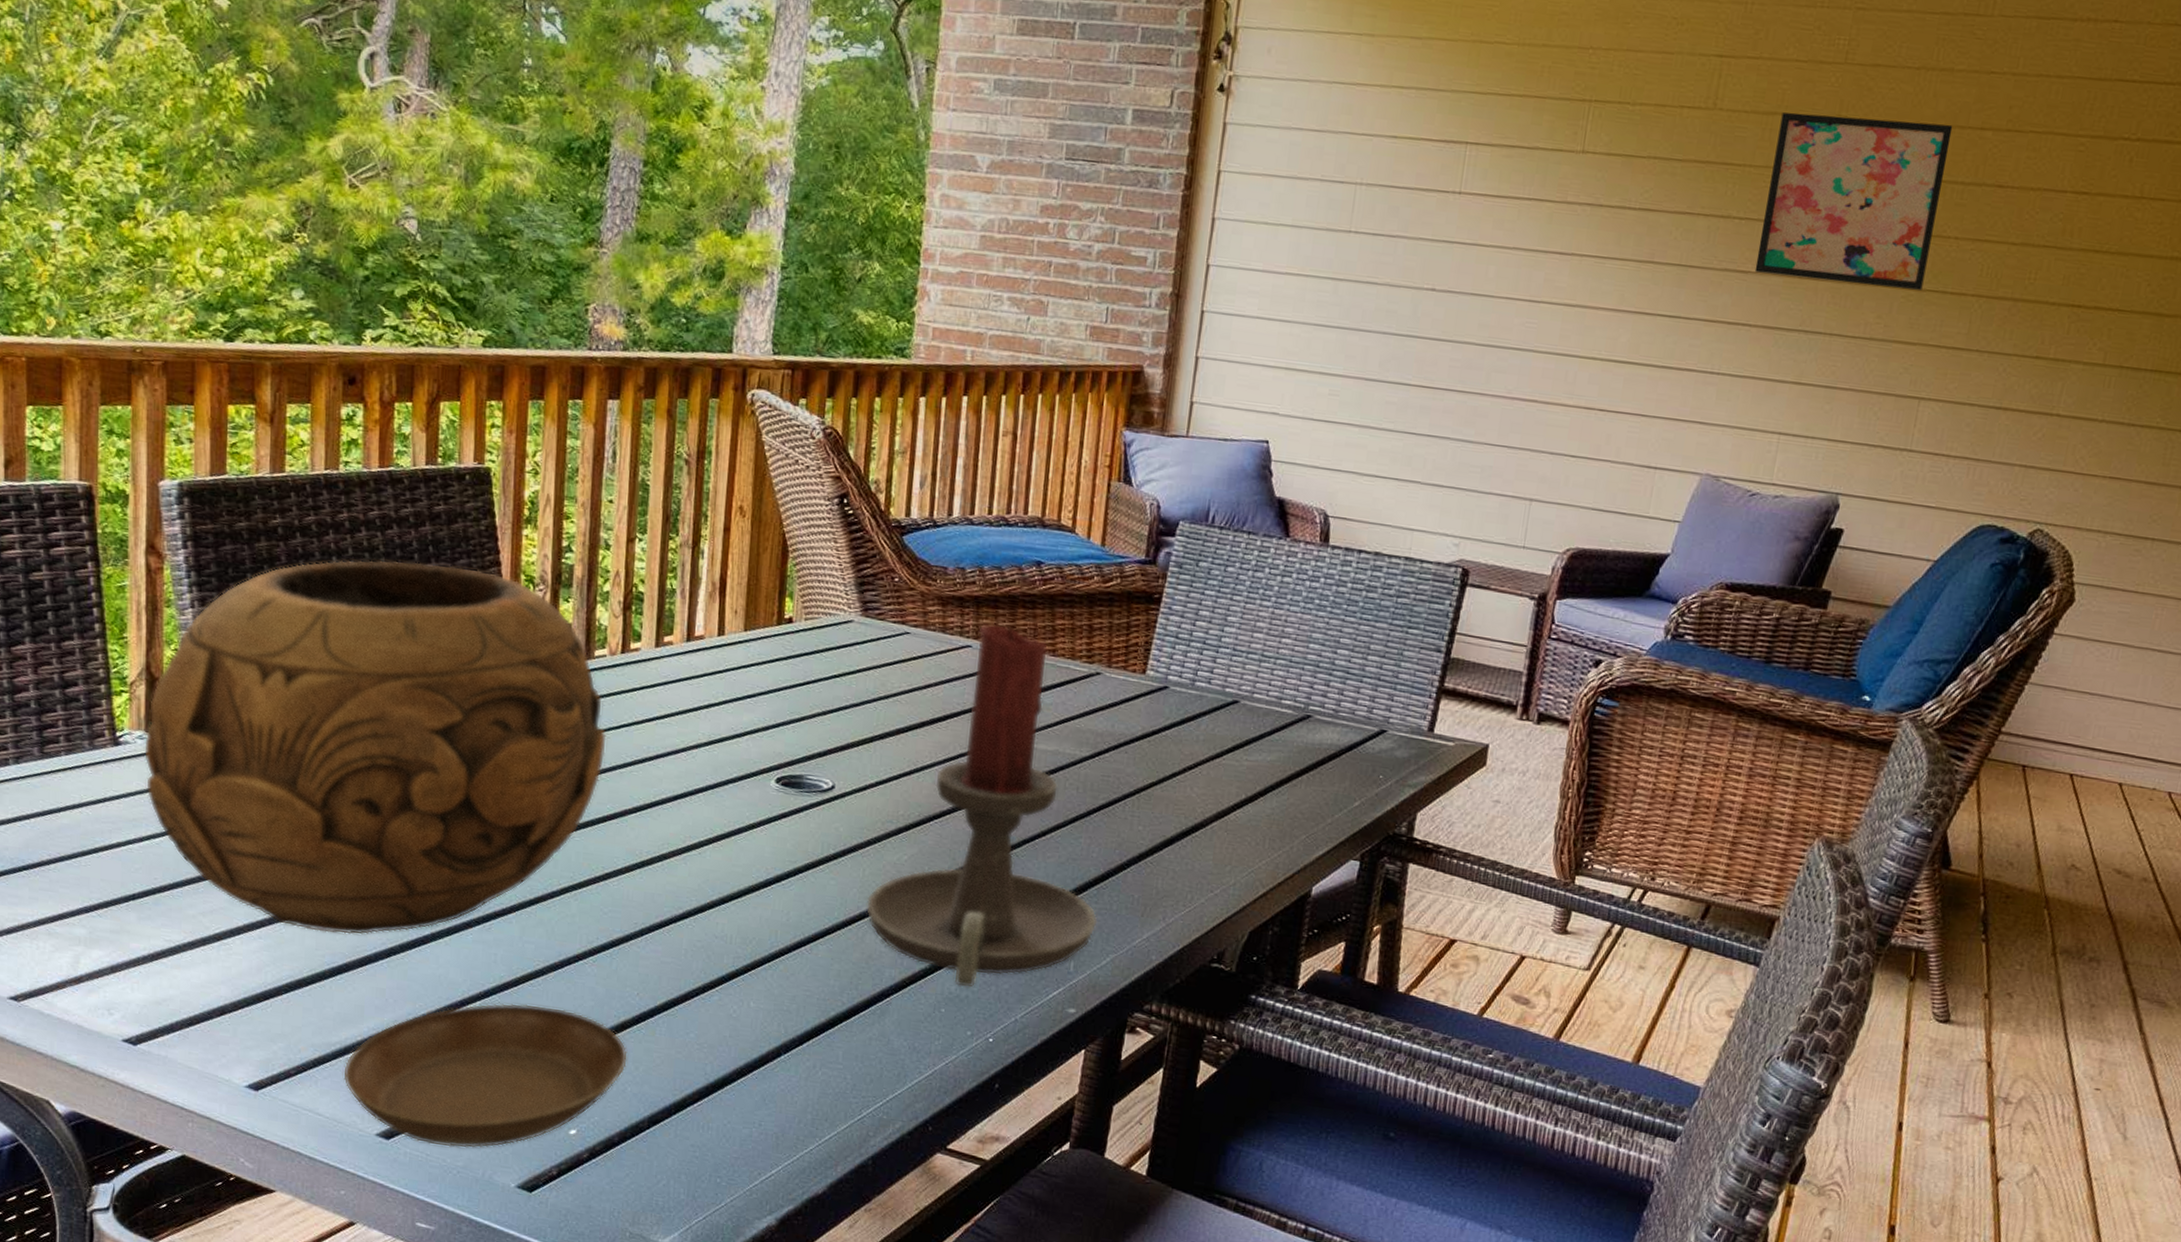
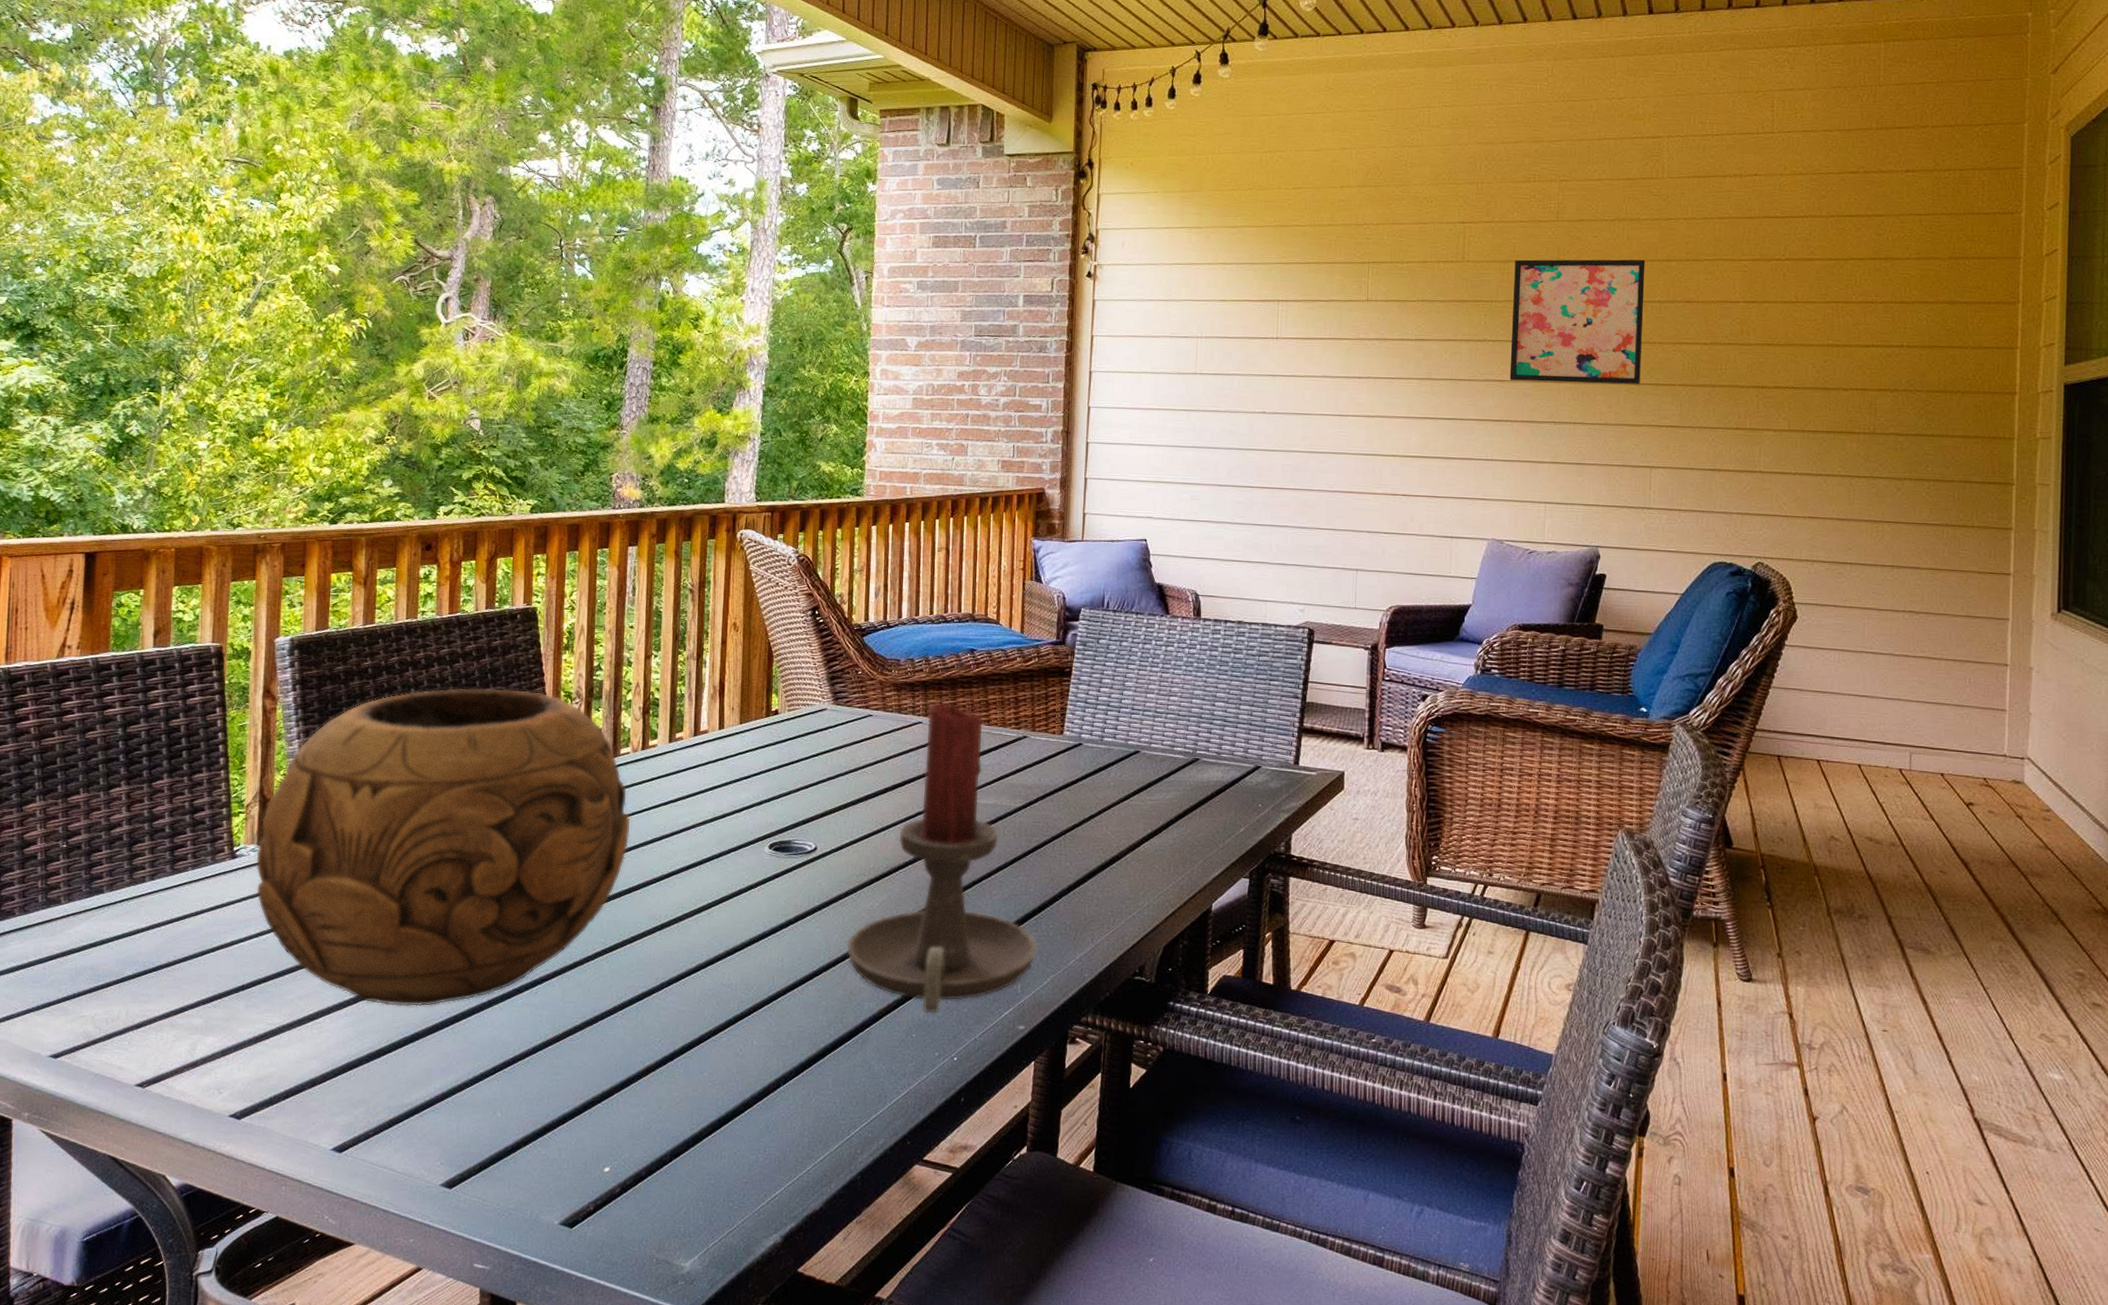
saucer: present [343,1003,628,1149] -> none [413,1057,653,1192]

